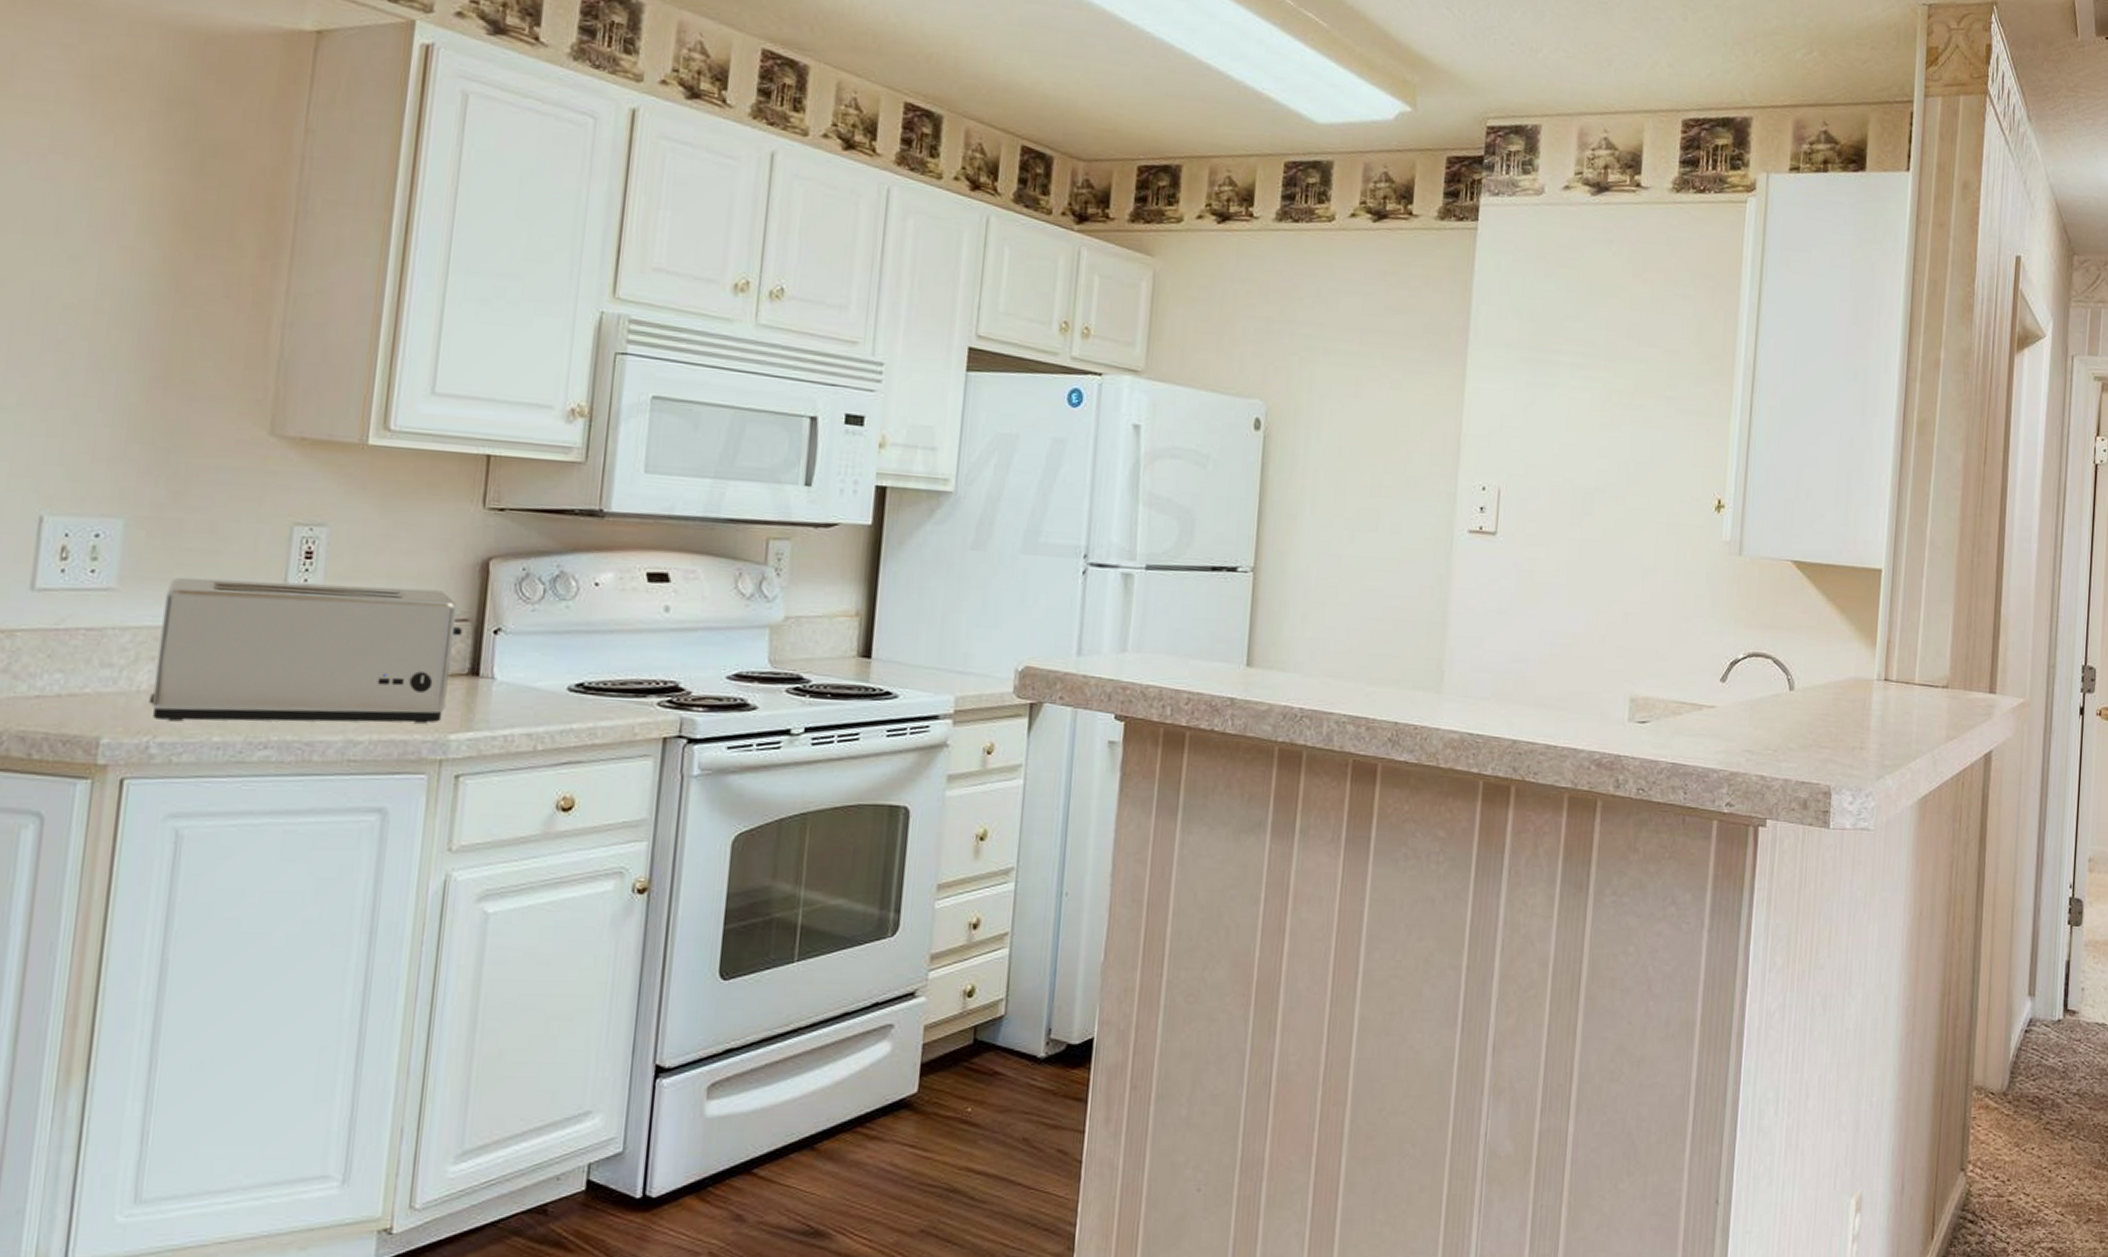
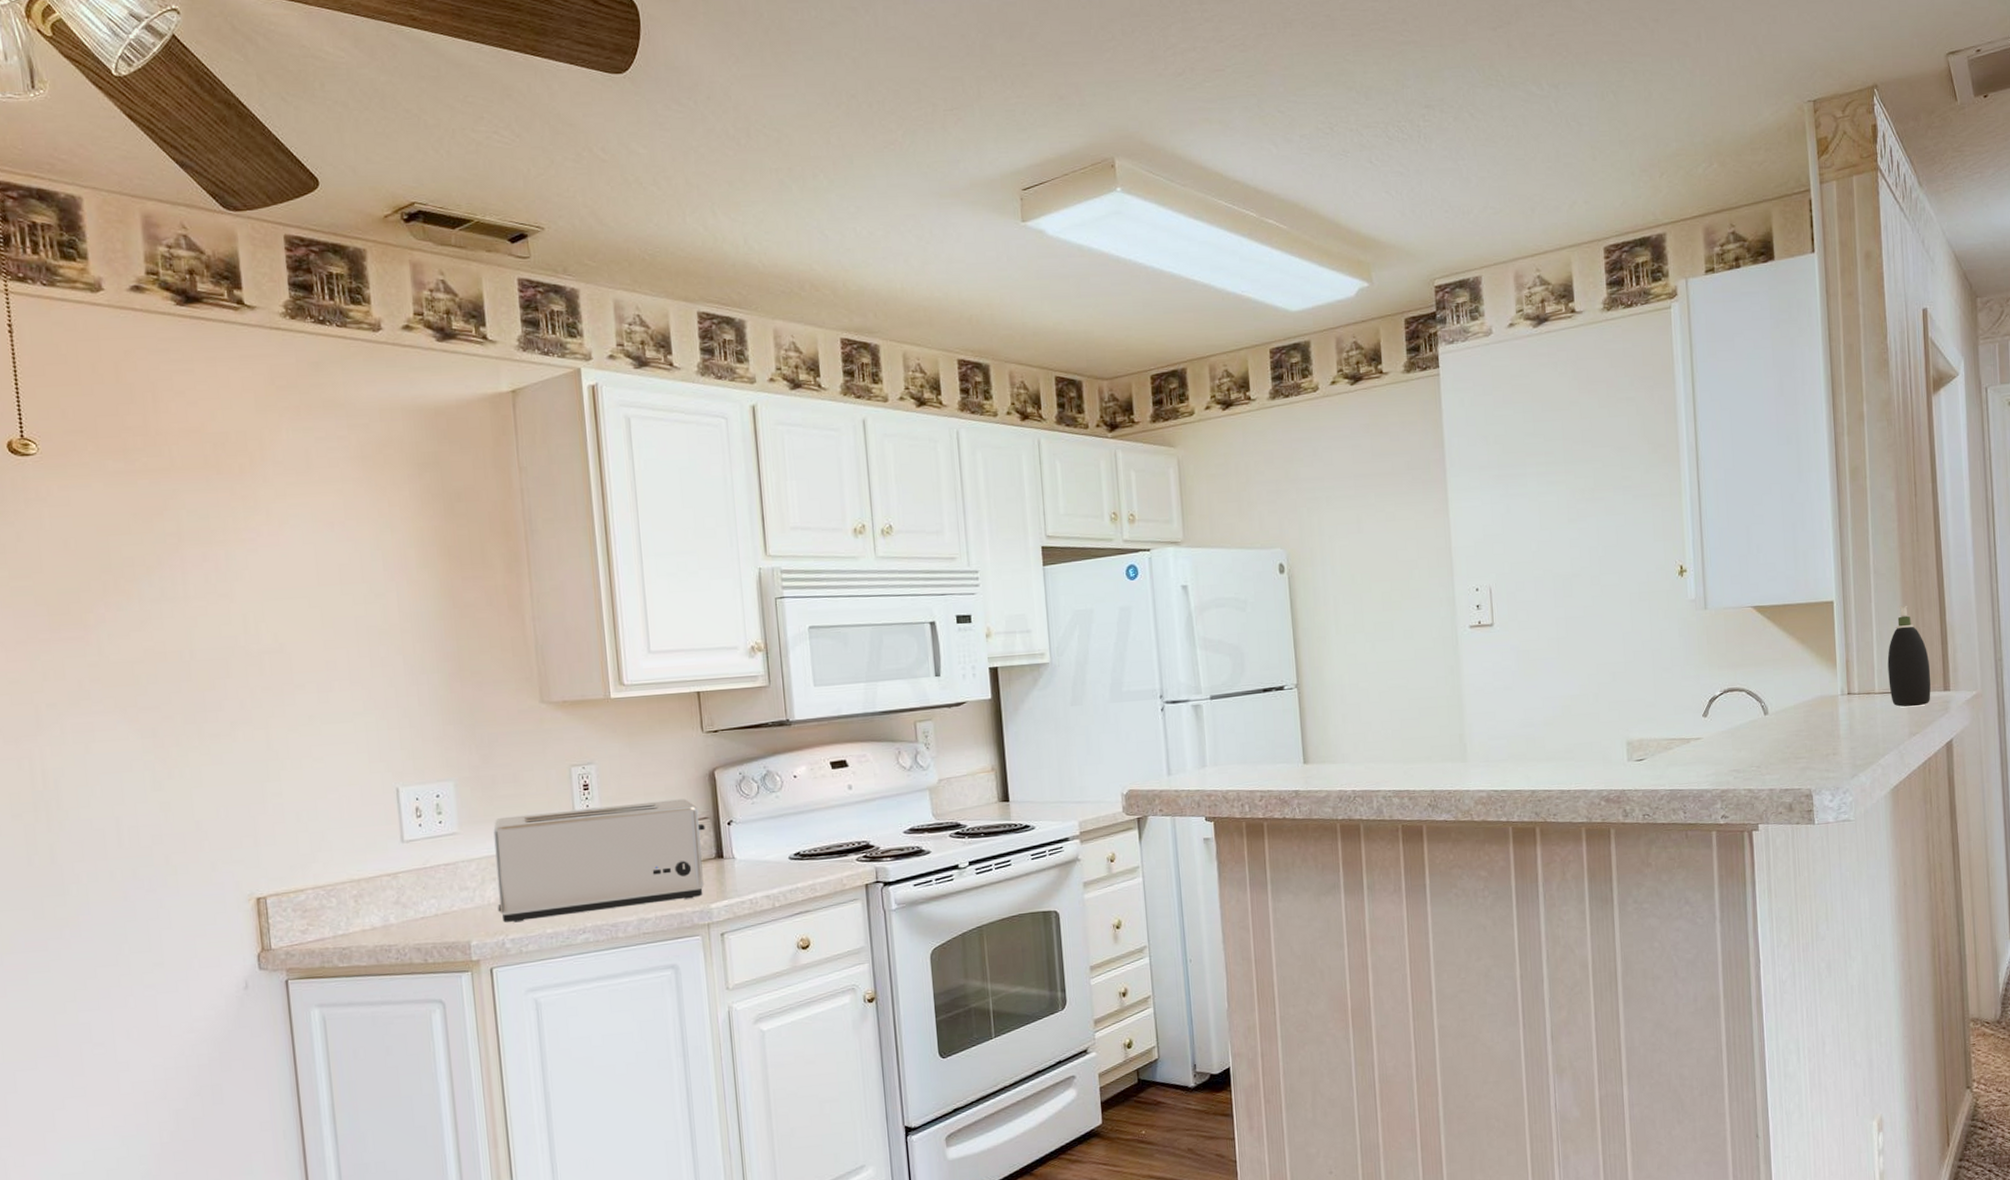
soap dispenser: none [1930,586,1978,707] -> present [1887,605,1931,708]

